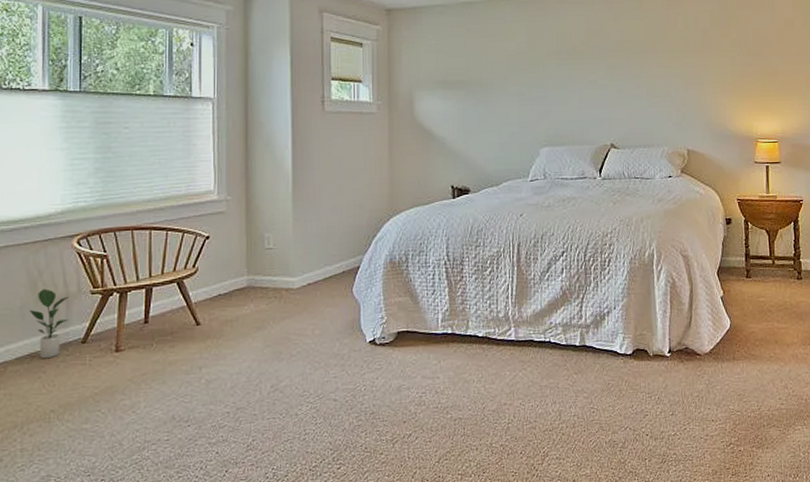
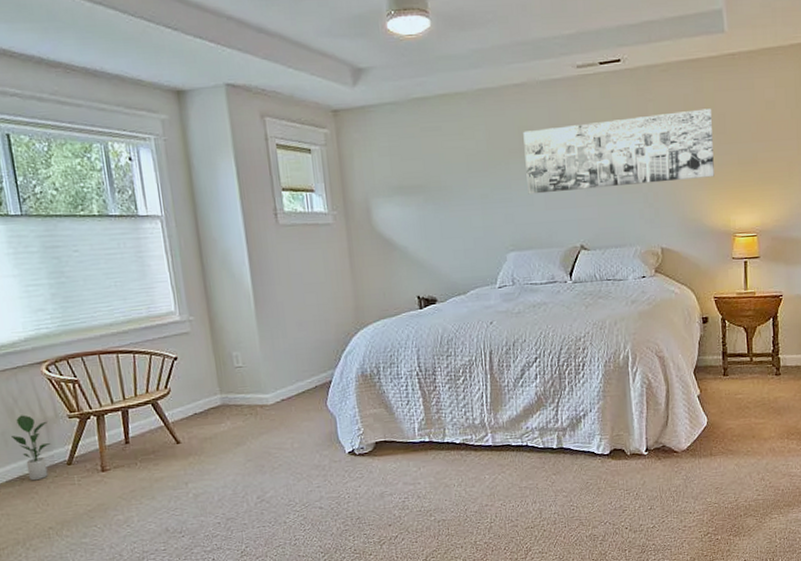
wall art: none [561,24,738,94] -> present [523,108,715,195]

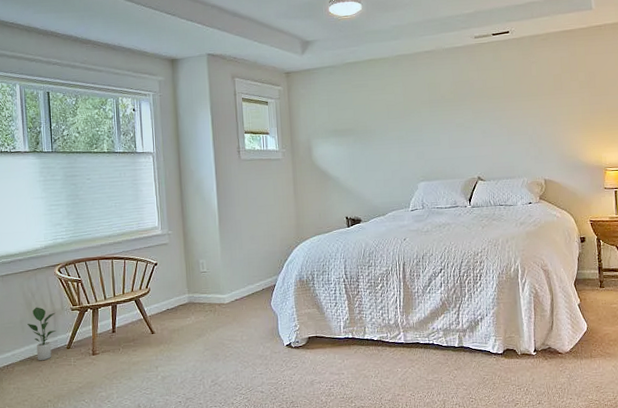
wall art: present [523,108,715,195] -> none [432,68,587,136]

